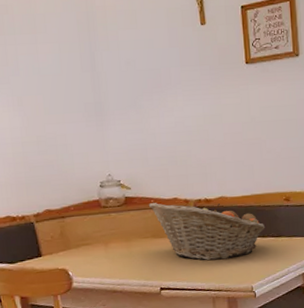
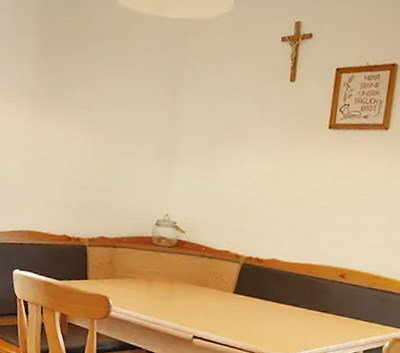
fruit basket: present [148,202,266,261] -> none [198,250,313,324]

